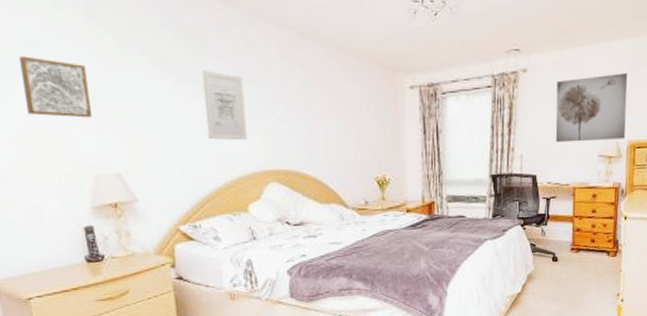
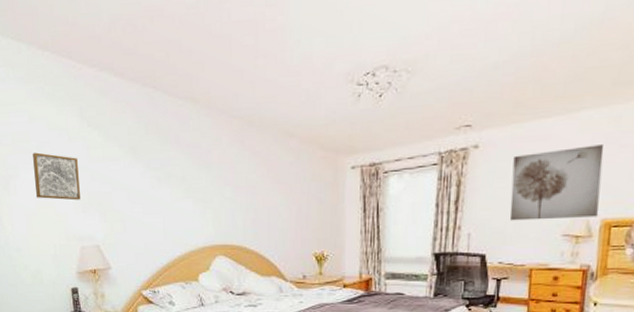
wall art: present [202,70,247,141] -> none [165,158,200,219]

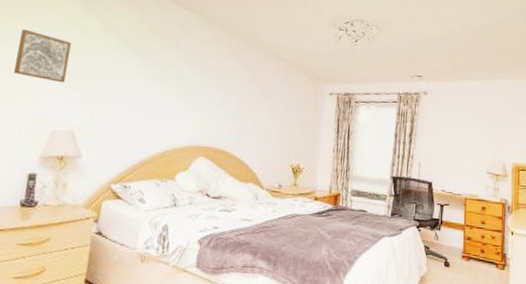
wall art: present [509,145,604,221] -> none [449,105,512,161]

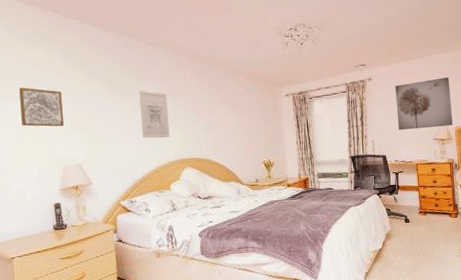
wall art: none [155,58,194,119] -> present [139,90,170,139]
wall art: none [449,105,512,161] -> present [395,77,453,130]

